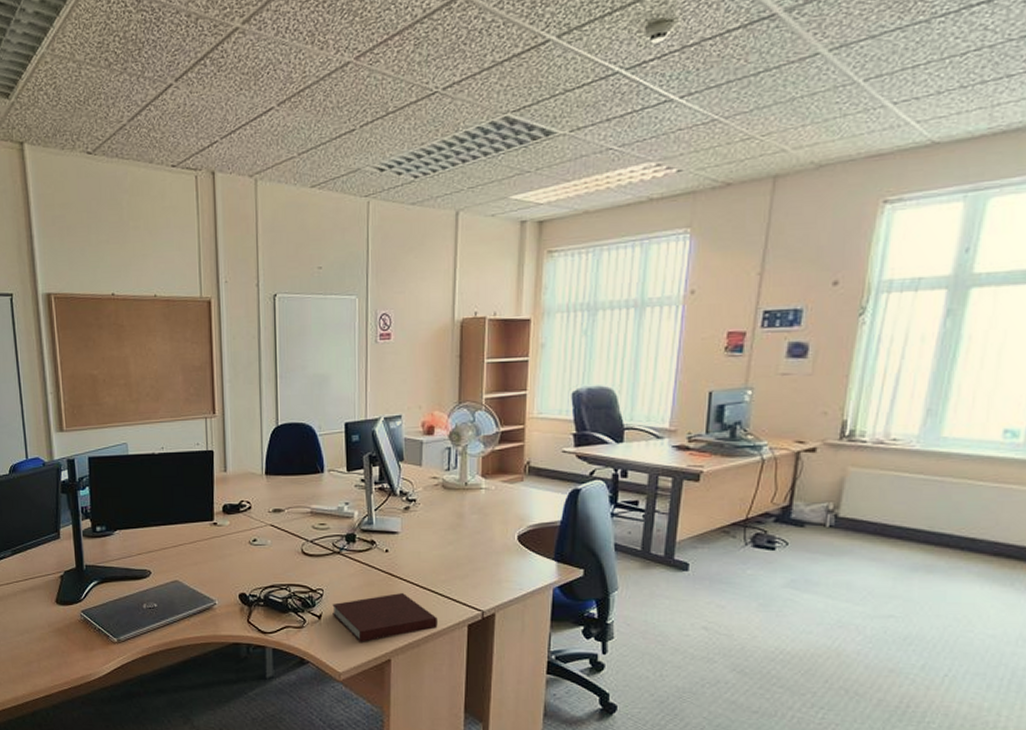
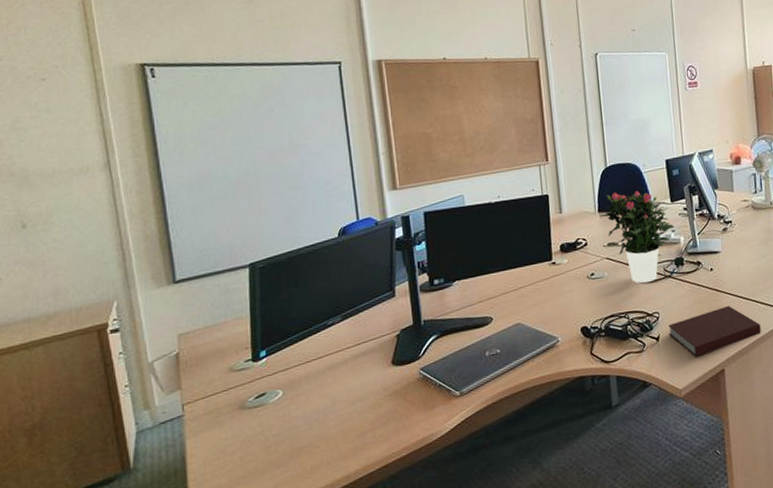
potted flower: none [266,454,349,557] -> present [599,191,675,284]

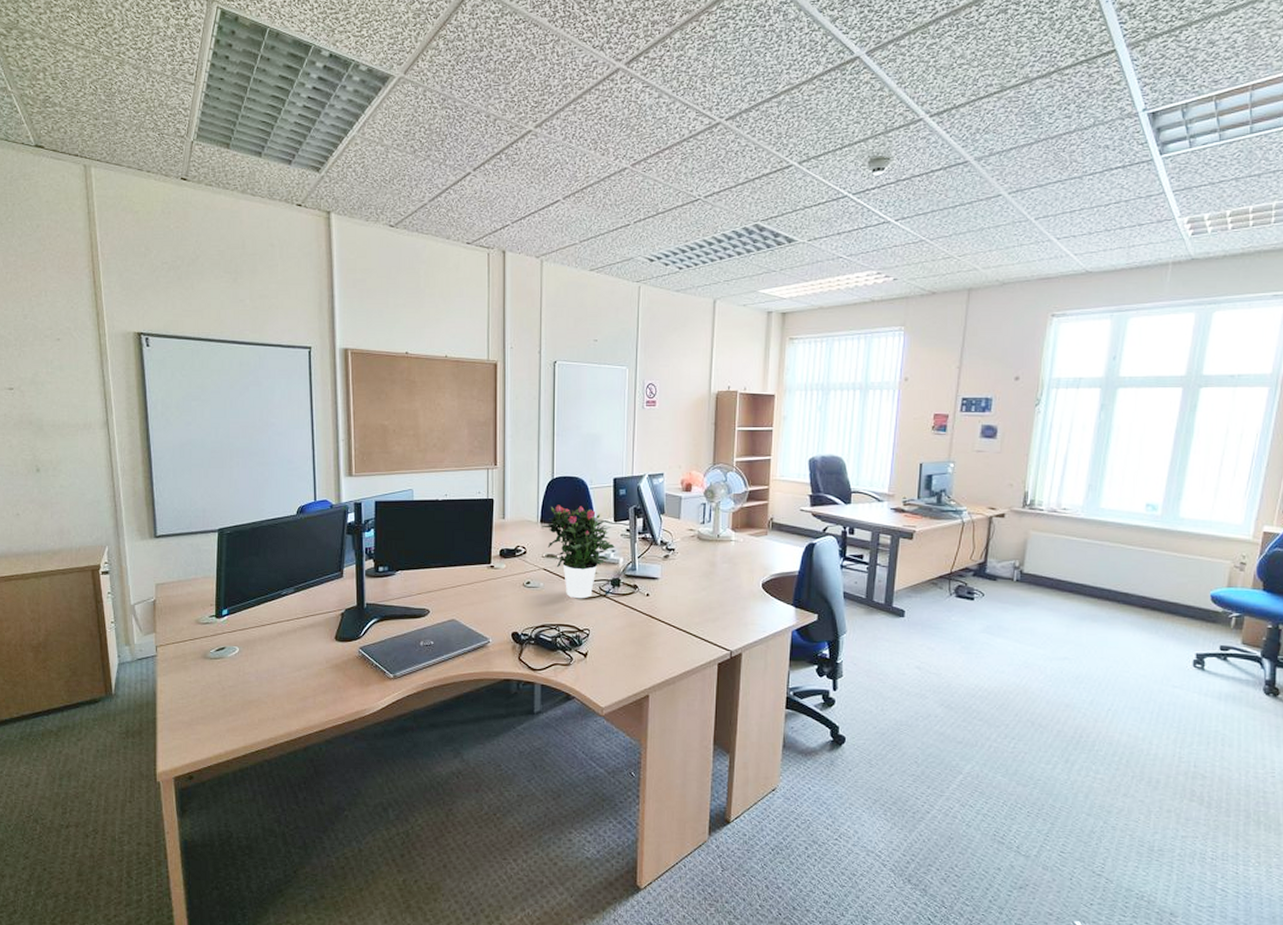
notebook: present [668,306,761,357] -> none [597,634,691,679]

